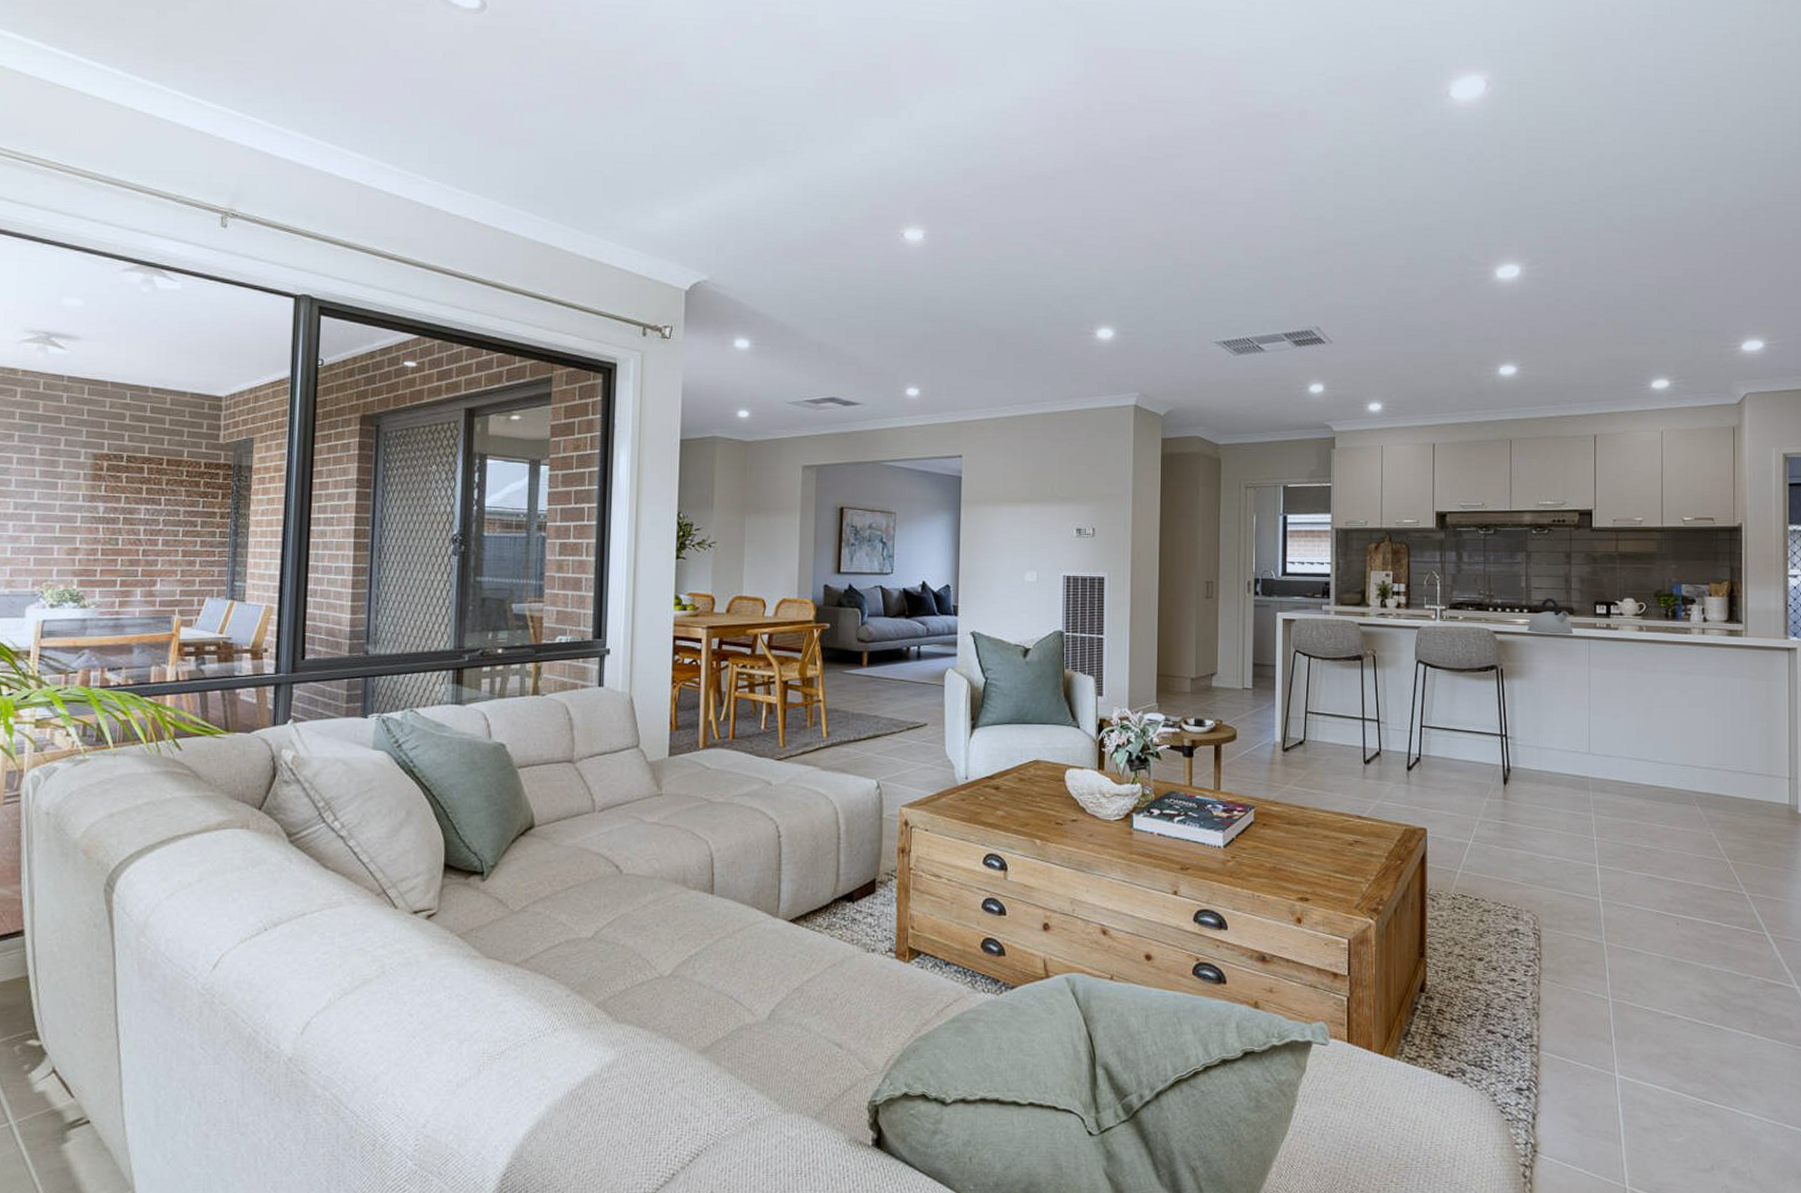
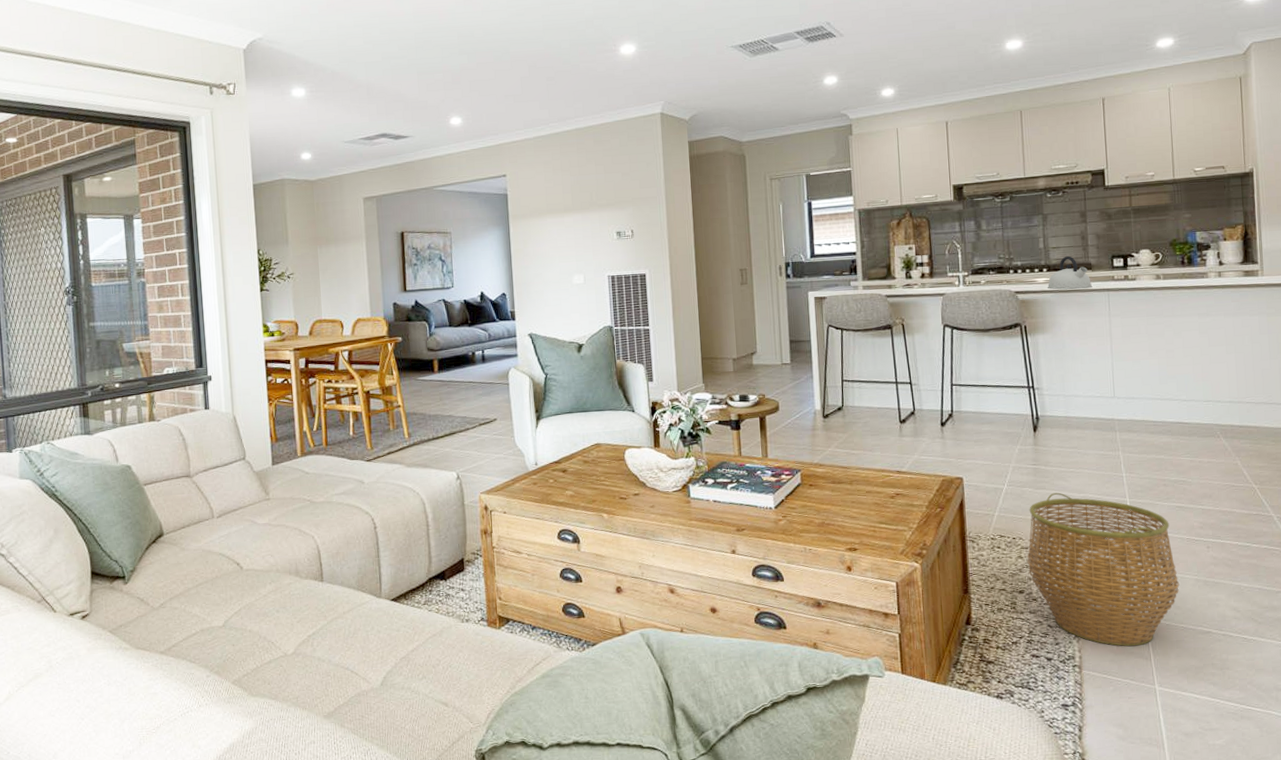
basket: none [1488,852,1646,1028] -> present [1027,492,1180,647]

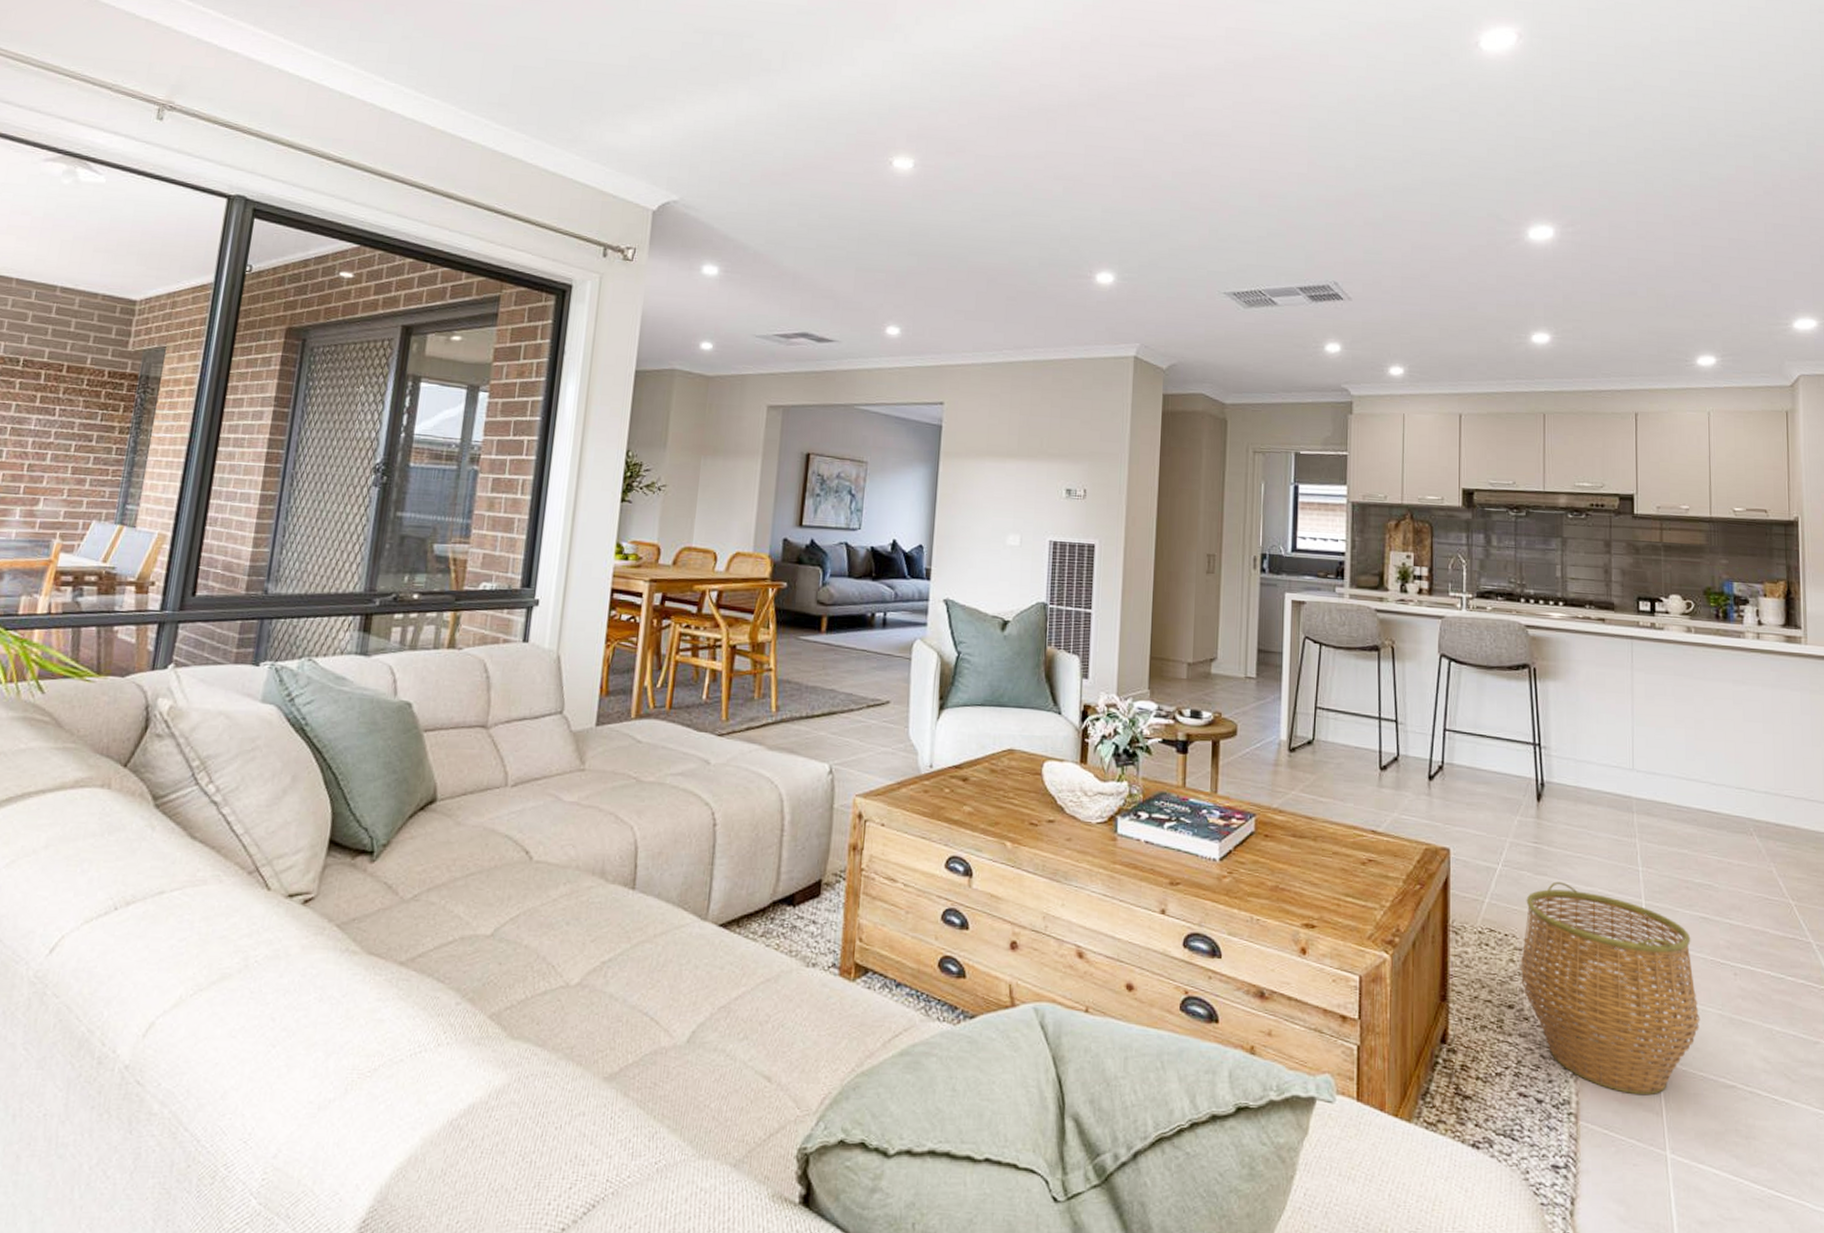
kettle: present [1048,256,1093,290] -> none [1563,590,1614,633]

